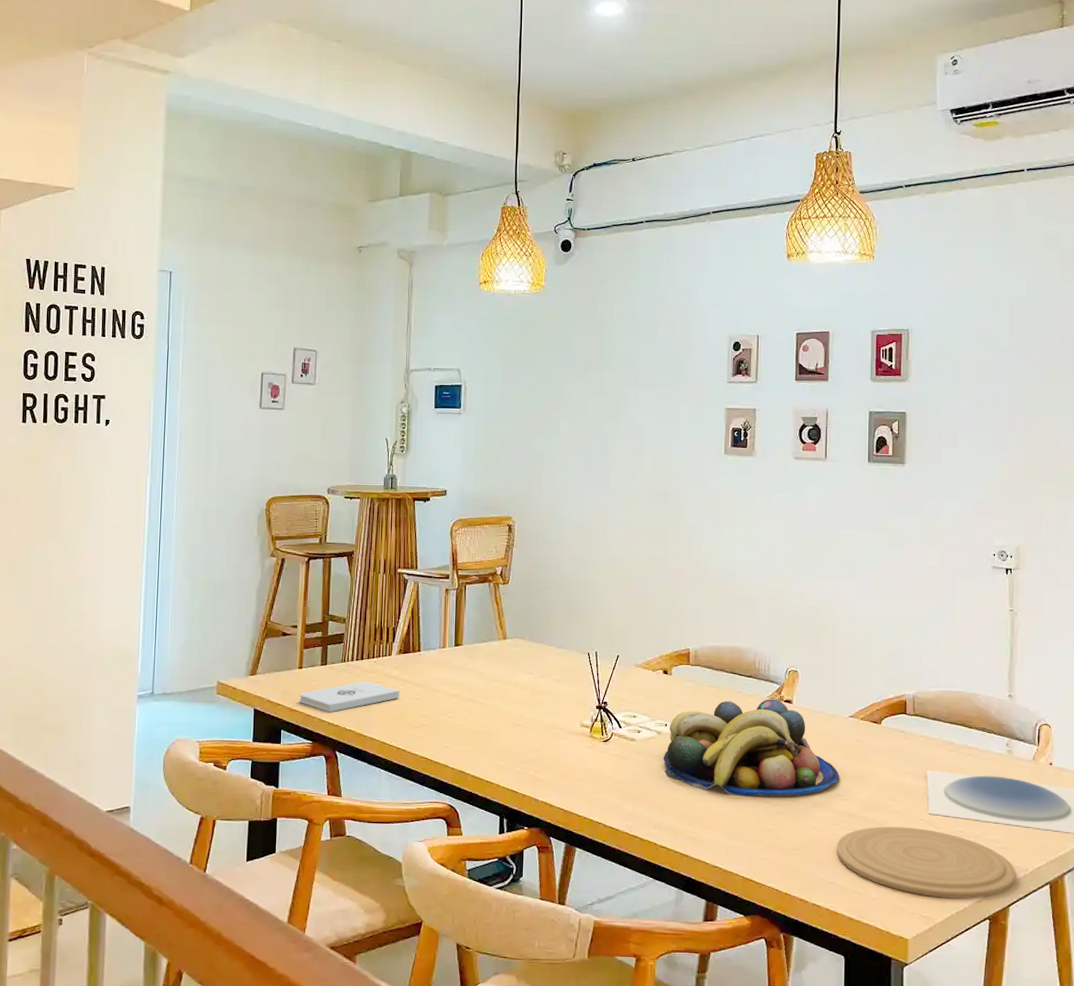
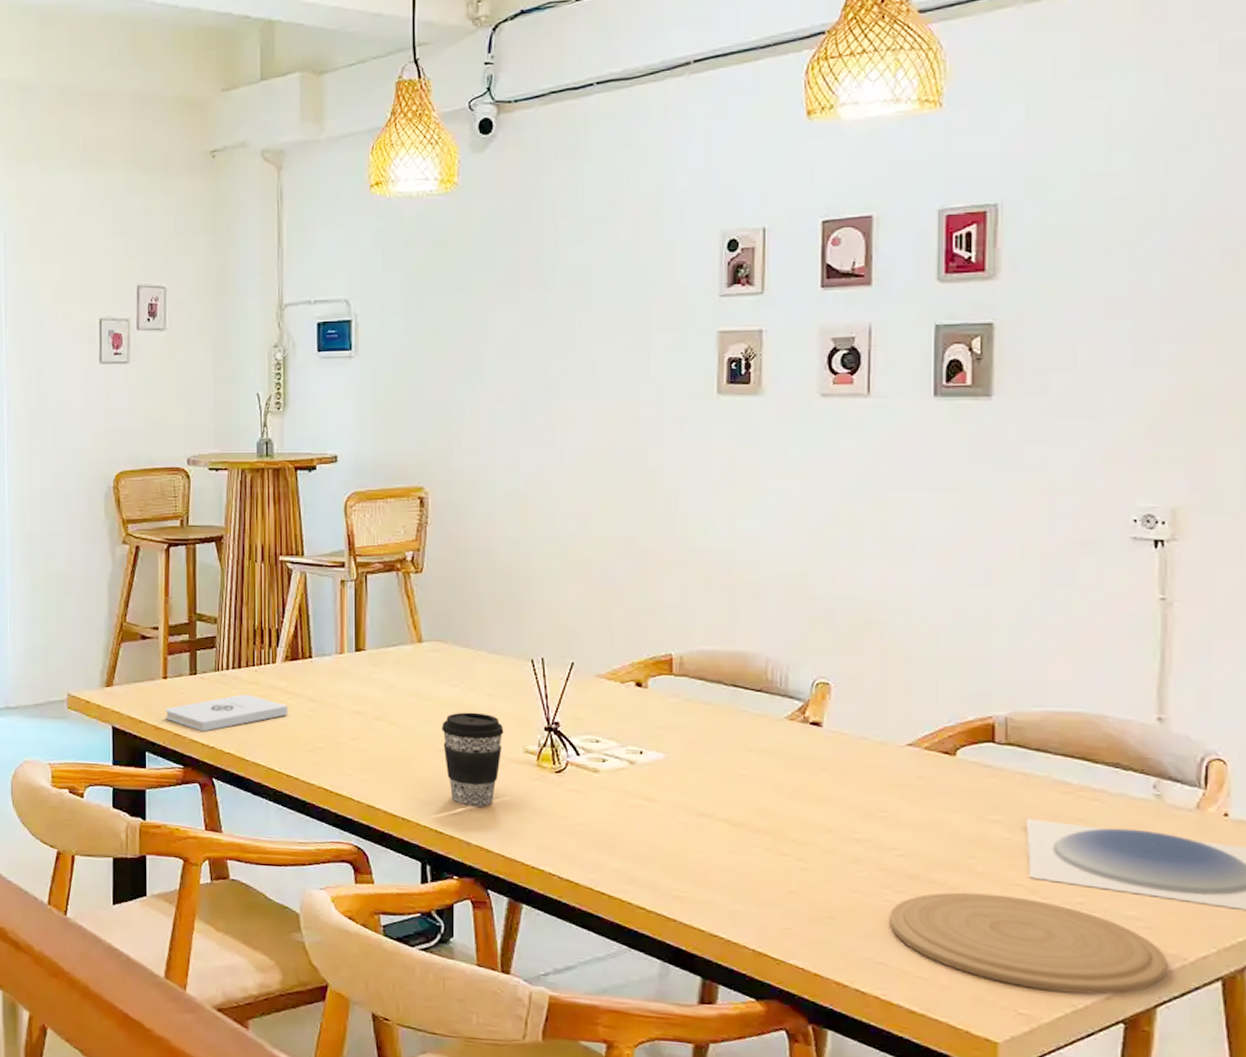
coffee cup: none [519,694,566,771] -> present [442,712,504,808]
fruit bowl: present [663,699,840,796] -> none [638,720,893,848]

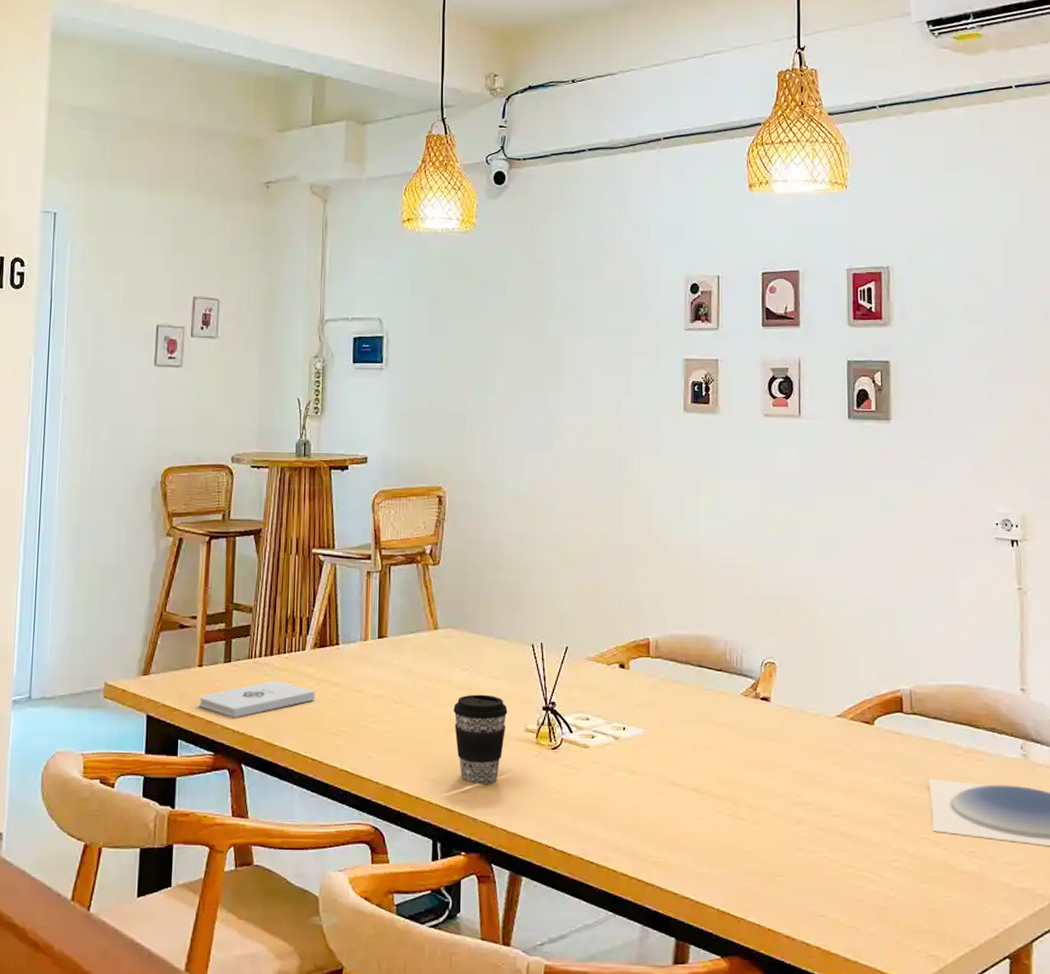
plate: present [889,892,1167,995] -> none [827,847,1039,934]

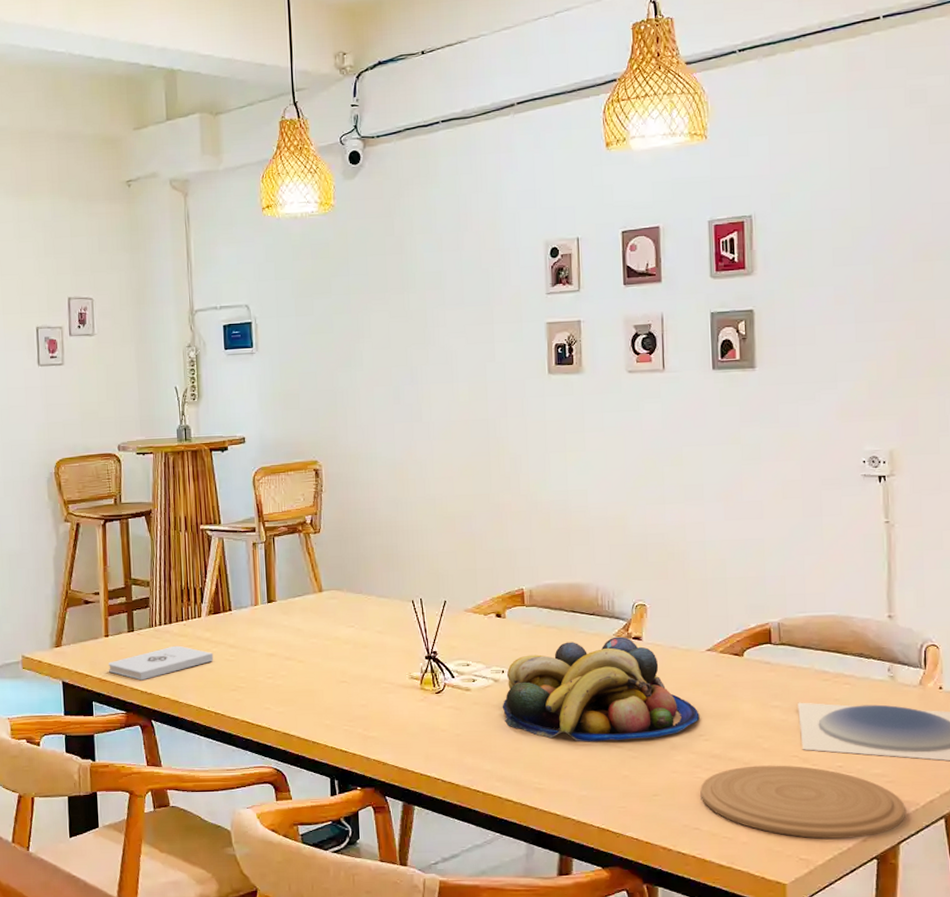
coffee cup: present [453,694,508,785] -> none [341,648,393,728]
fruit bowl: none [621,696,828,813] -> present [502,636,700,742]
plate: none [827,847,1039,934] -> present [700,765,906,839]

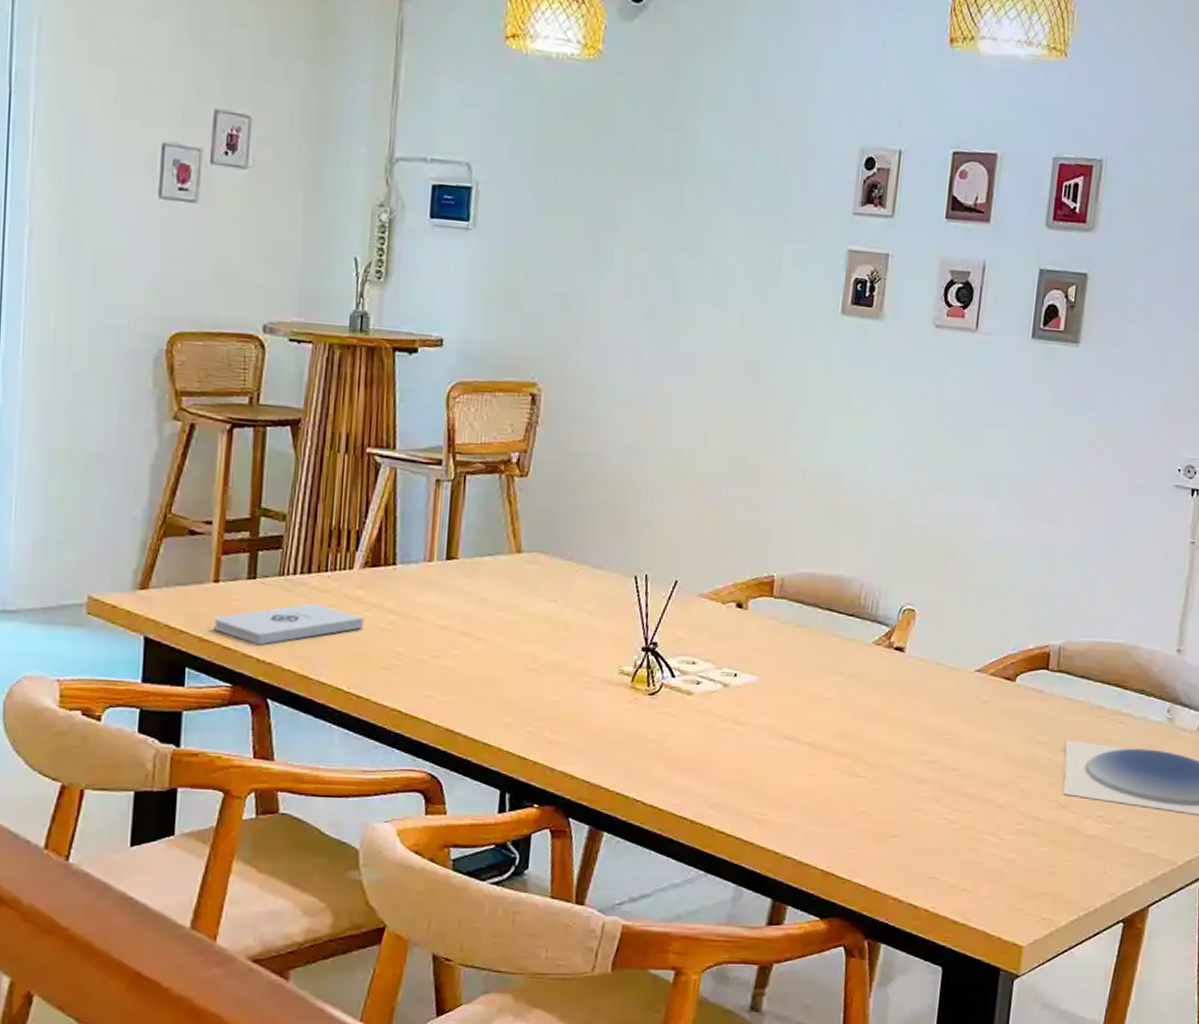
fruit bowl: present [502,636,700,742] -> none [728,645,957,769]
plate: present [700,765,906,839] -> none [944,809,1162,898]

